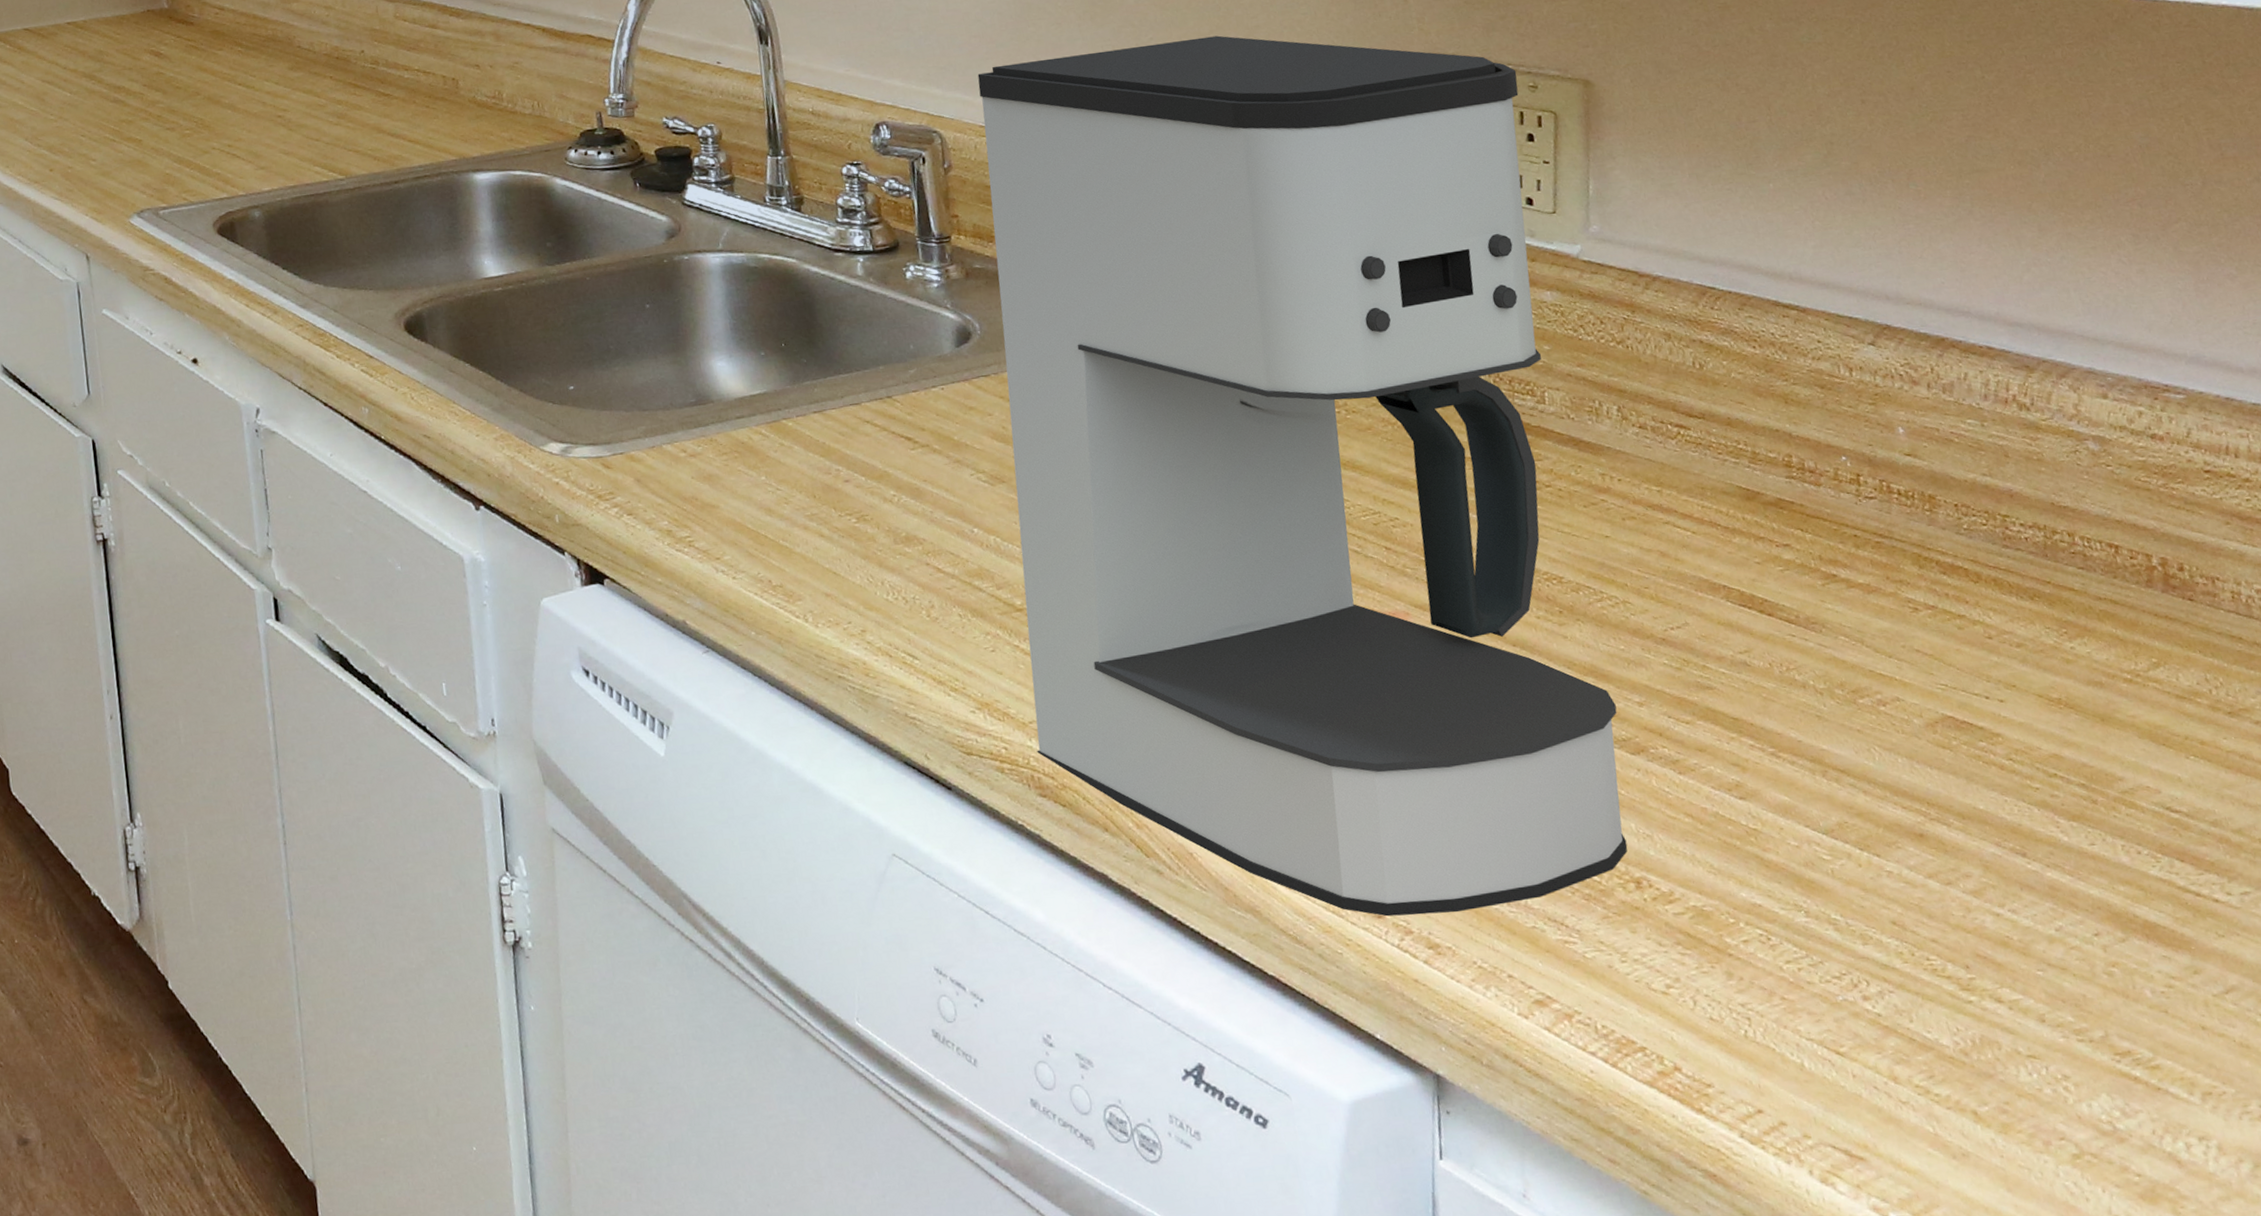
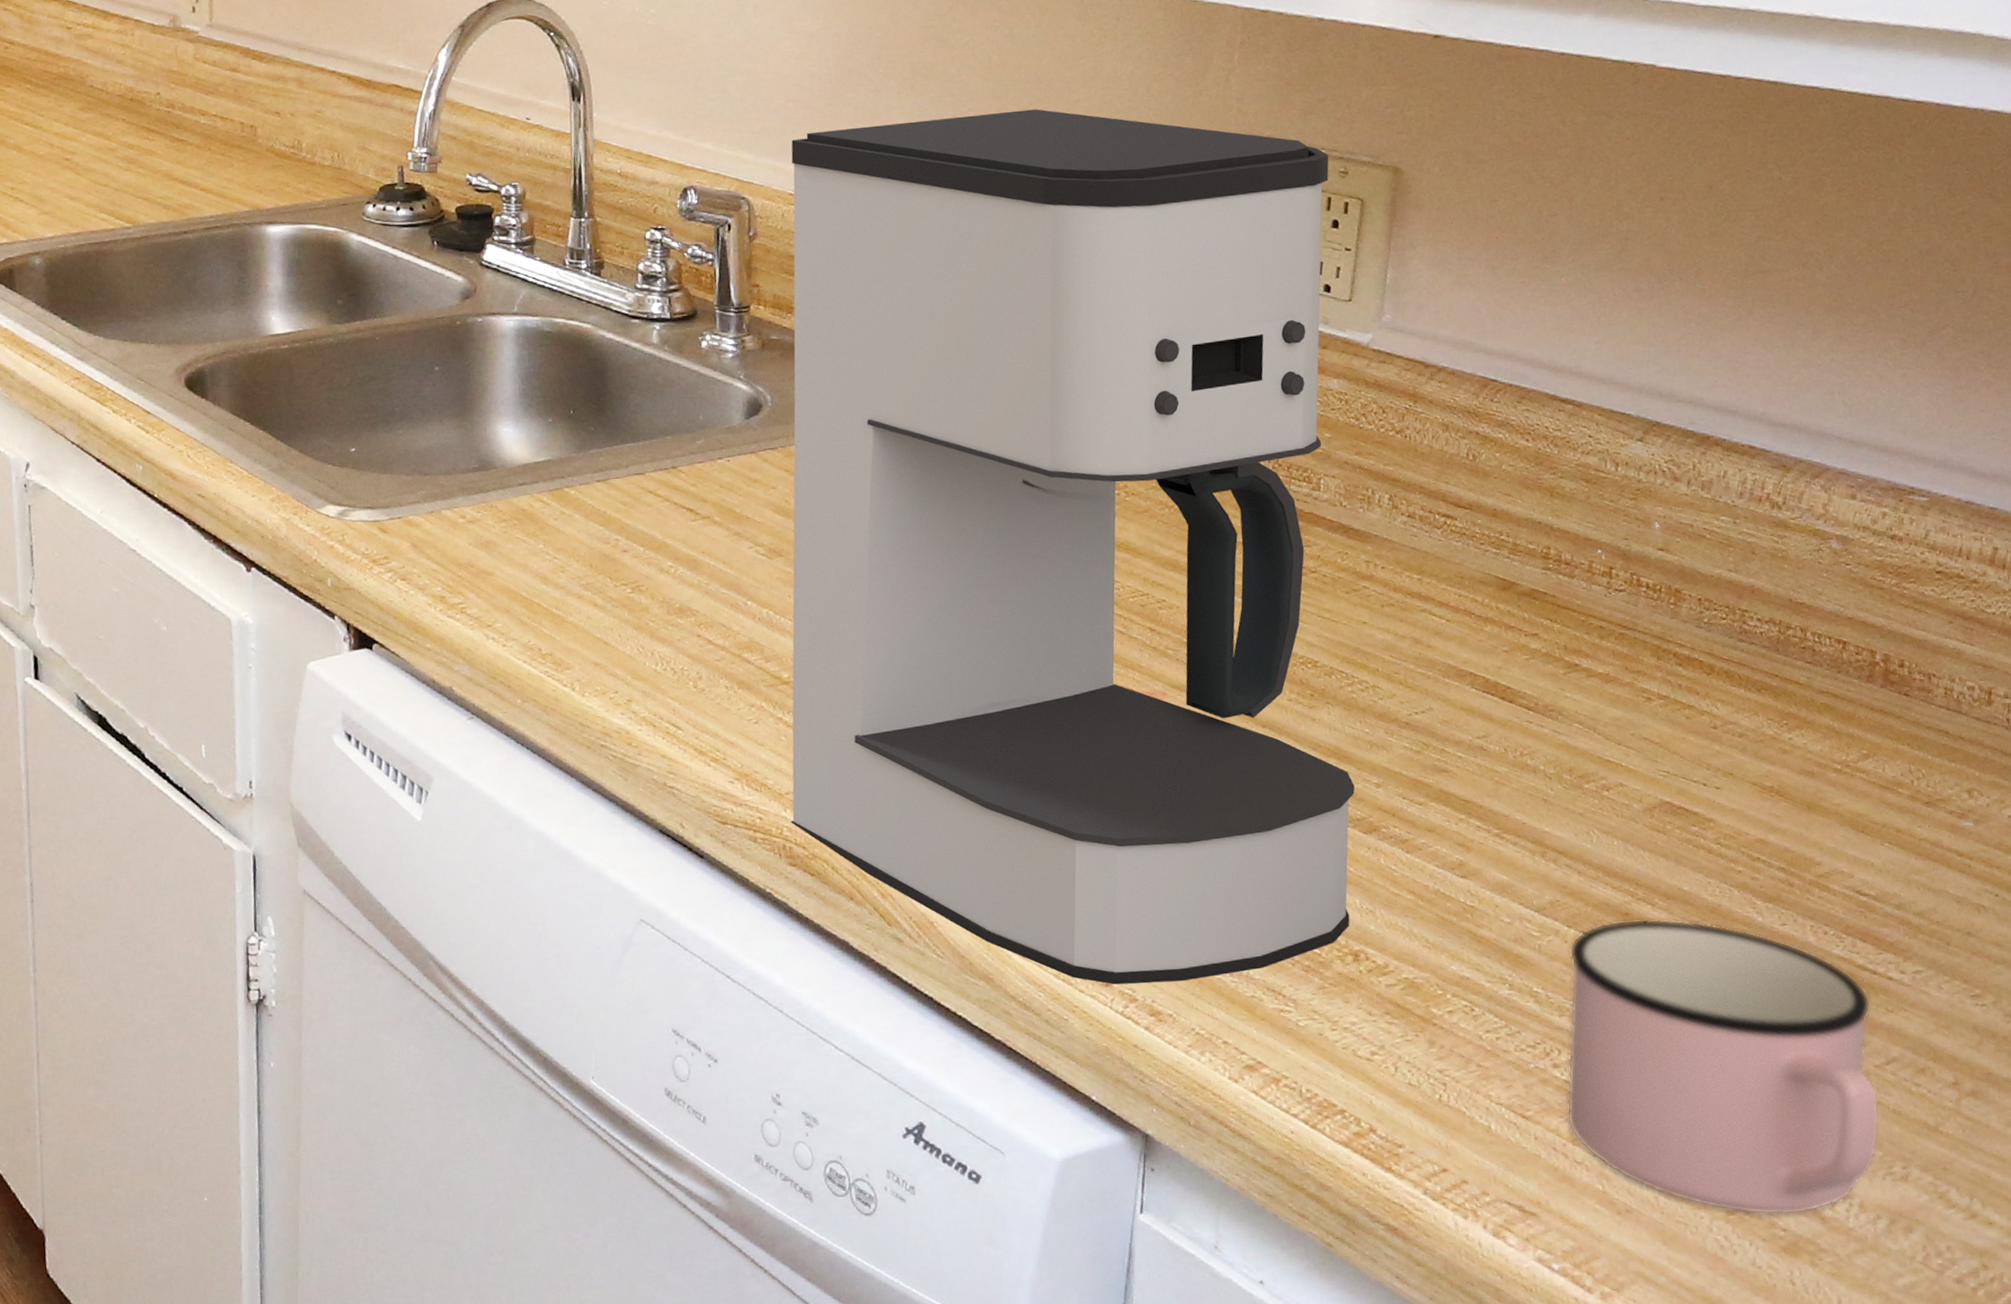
mug: none [1864,839,2229,1159] -> present [1566,918,1880,1216]

